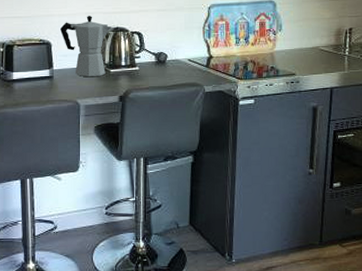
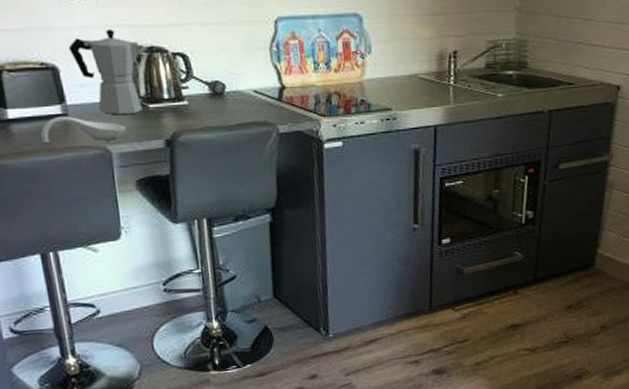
spoon rest: none [33,77,92,97] -> present [41,115,126,143]

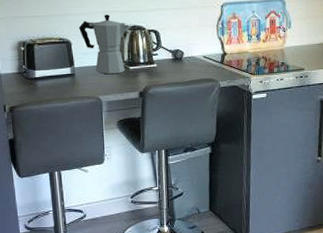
spoon rest: present [41,115,126,143] -> none [56,75,113,94]

